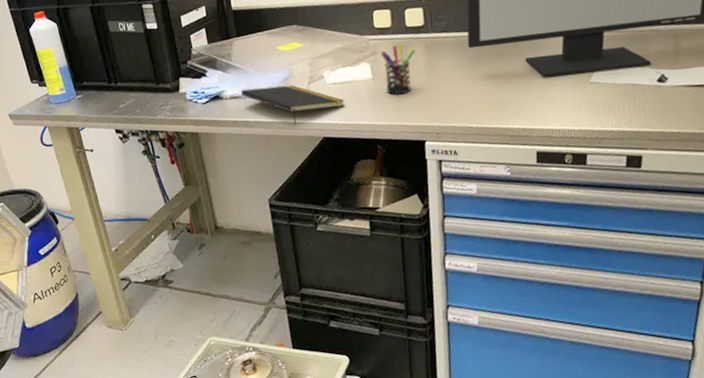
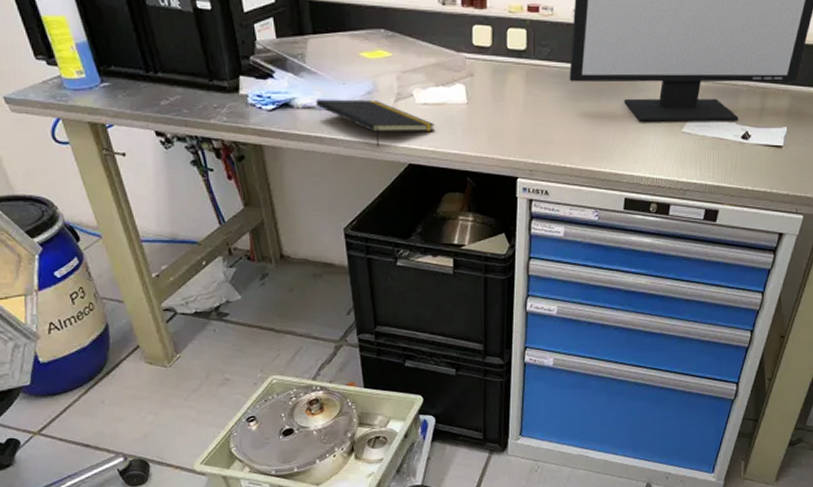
pen holder: present [381,43,416,95] -> none [478,67,515,125]

